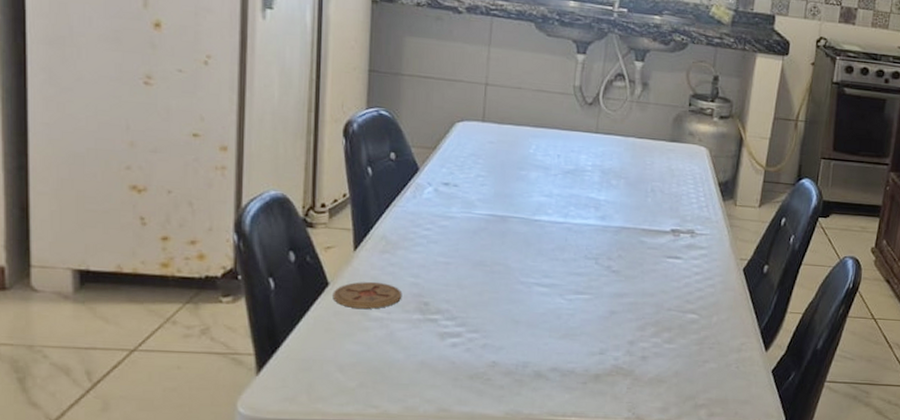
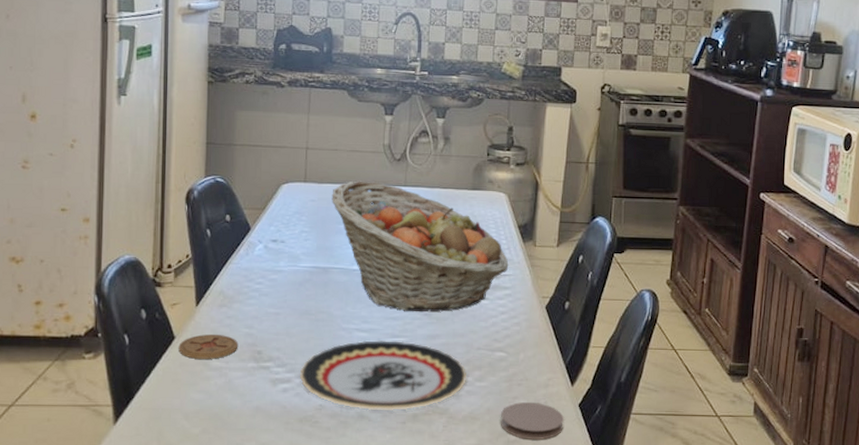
plate: none [472,296,655,371] -> present [300,340,466,411]
fruit basket: none [513,123,706,270] -> present [331,180,509,312]
coaster: none [688,366,755,406] -> present [500,401,564,441]

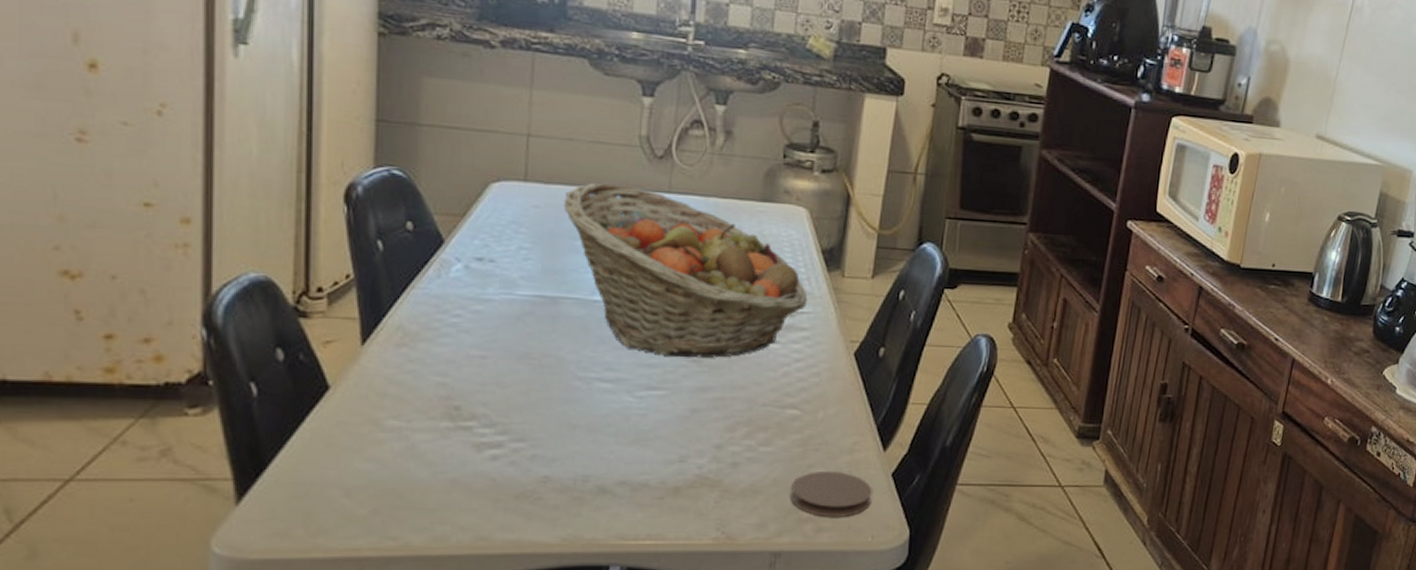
coaster: present [178,334,239,359] -> none [335,383,426,417]
plate: present [300,340,466,411] -> none [516,393,747,483]

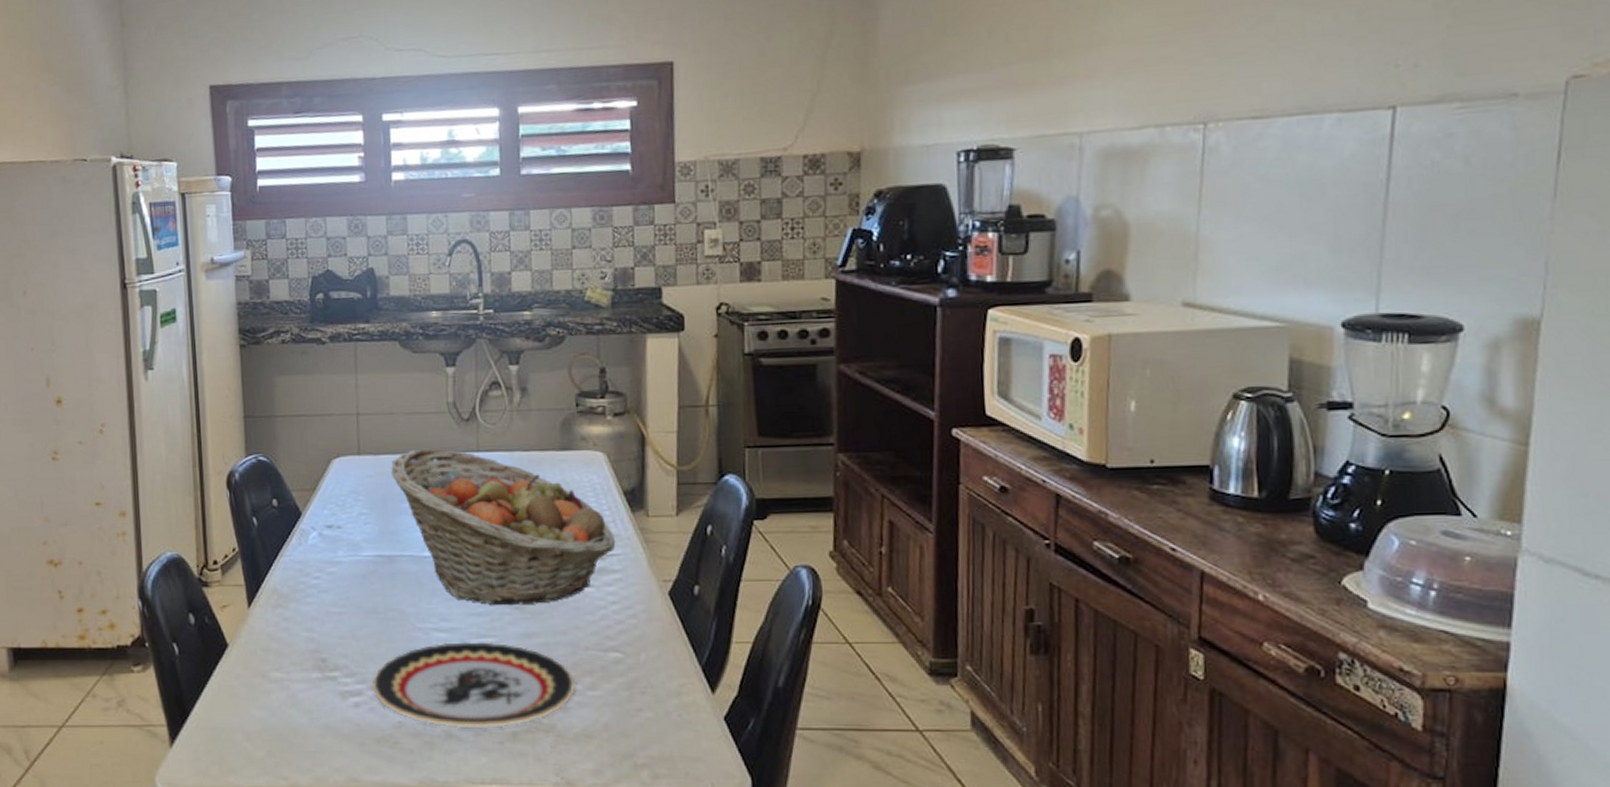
plate: none [516,393,747,483] -> present [372,642,575,728]
coaster: present [789,470,872,518] -> none [622,714,706,765]

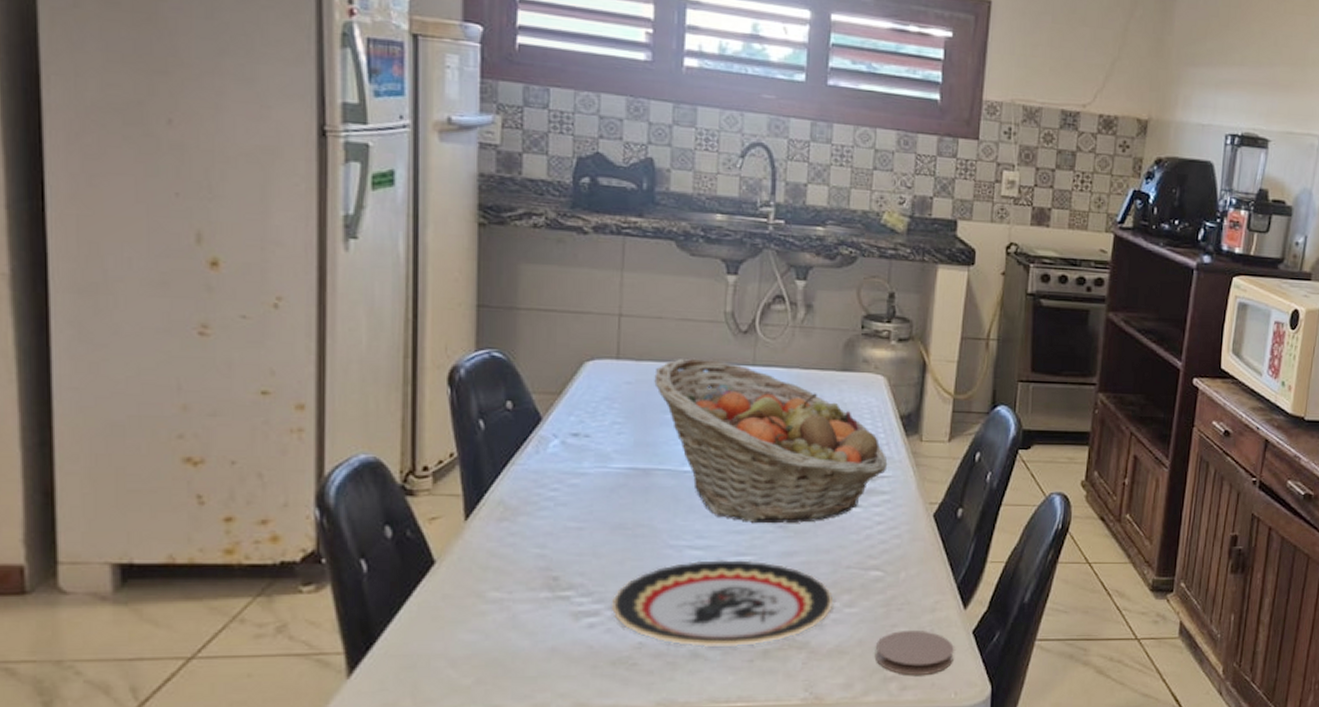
coaster: none [622,714,706,765] -> present [874,629,954,676]

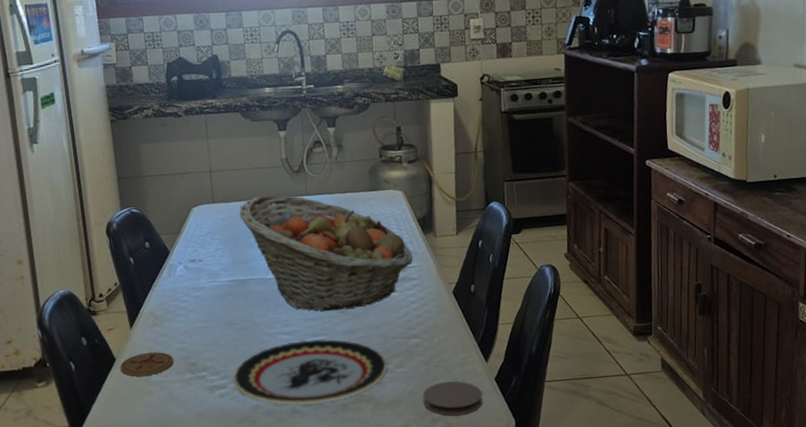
coaster: none [440,557,526,589] -> present [120,352,174,377]

